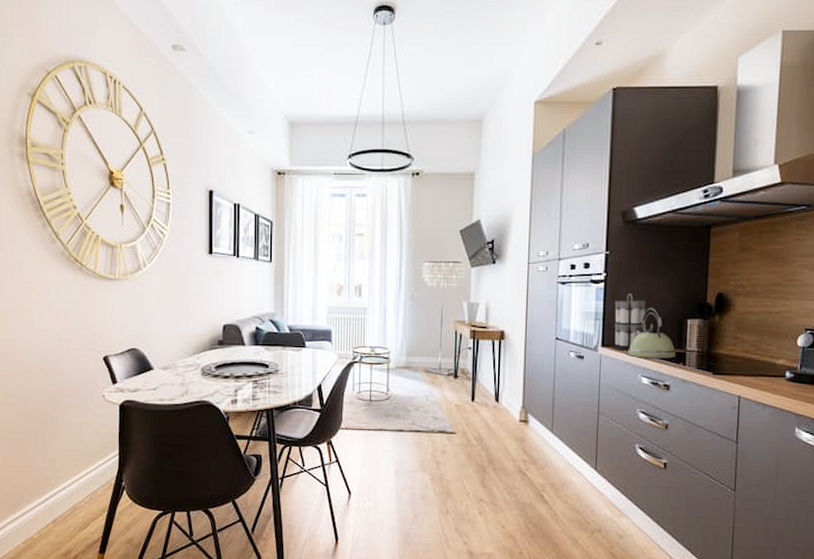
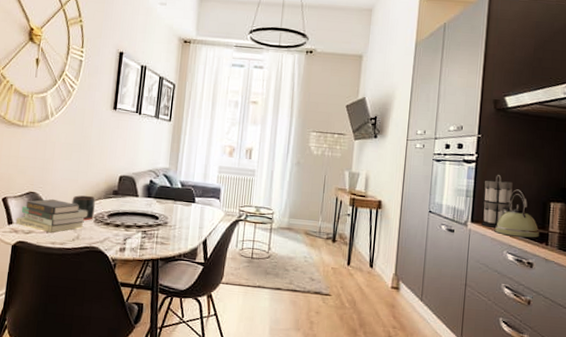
books: none [120,354,193,389] -> present [15,198,87,233]
mug: none [176,347,200,374] -> present [72,195,95,221]

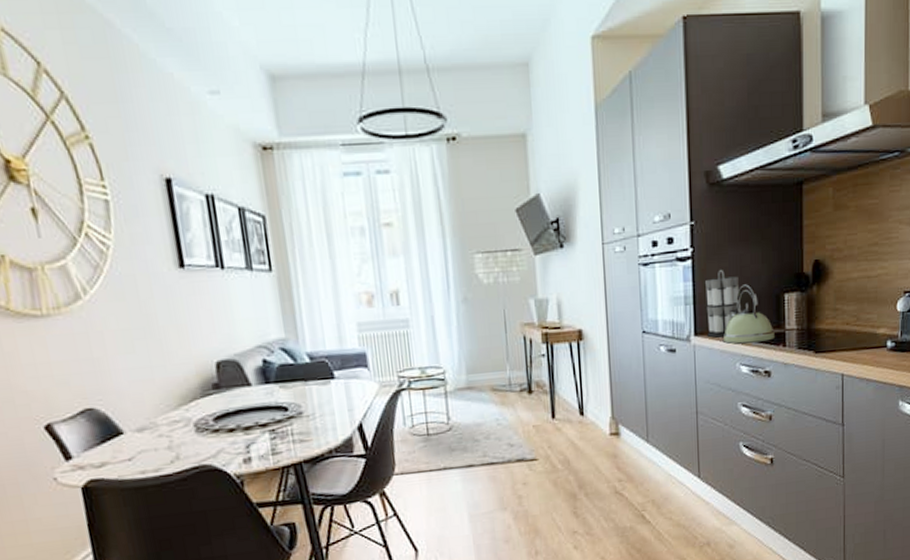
books: present [15,198,87,233] -> none [75,412,183,460]
mug: present [72,195,95,221] -> none [153,397,193,433]

